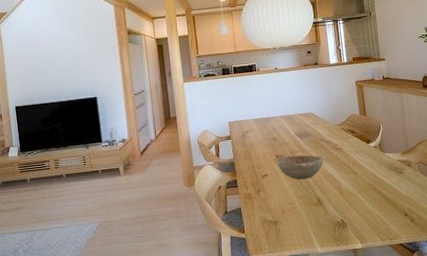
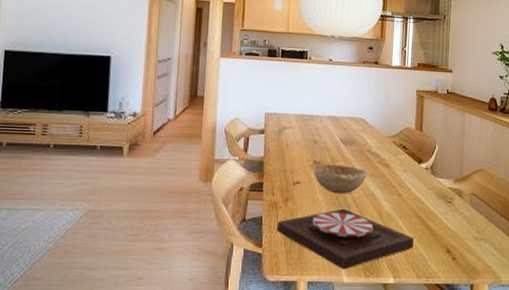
plate: none [254,191,374,242] -> present [277,208,414,270]

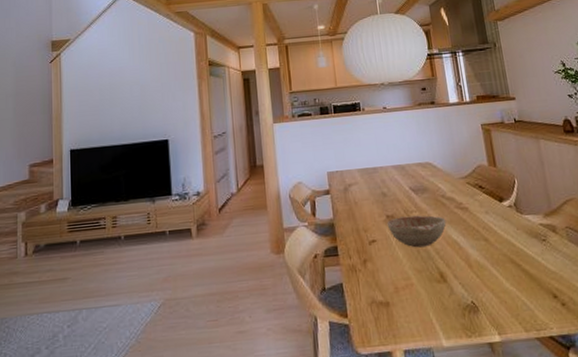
plate: present [277,208,414,270] -> none [360,262,514,332]

